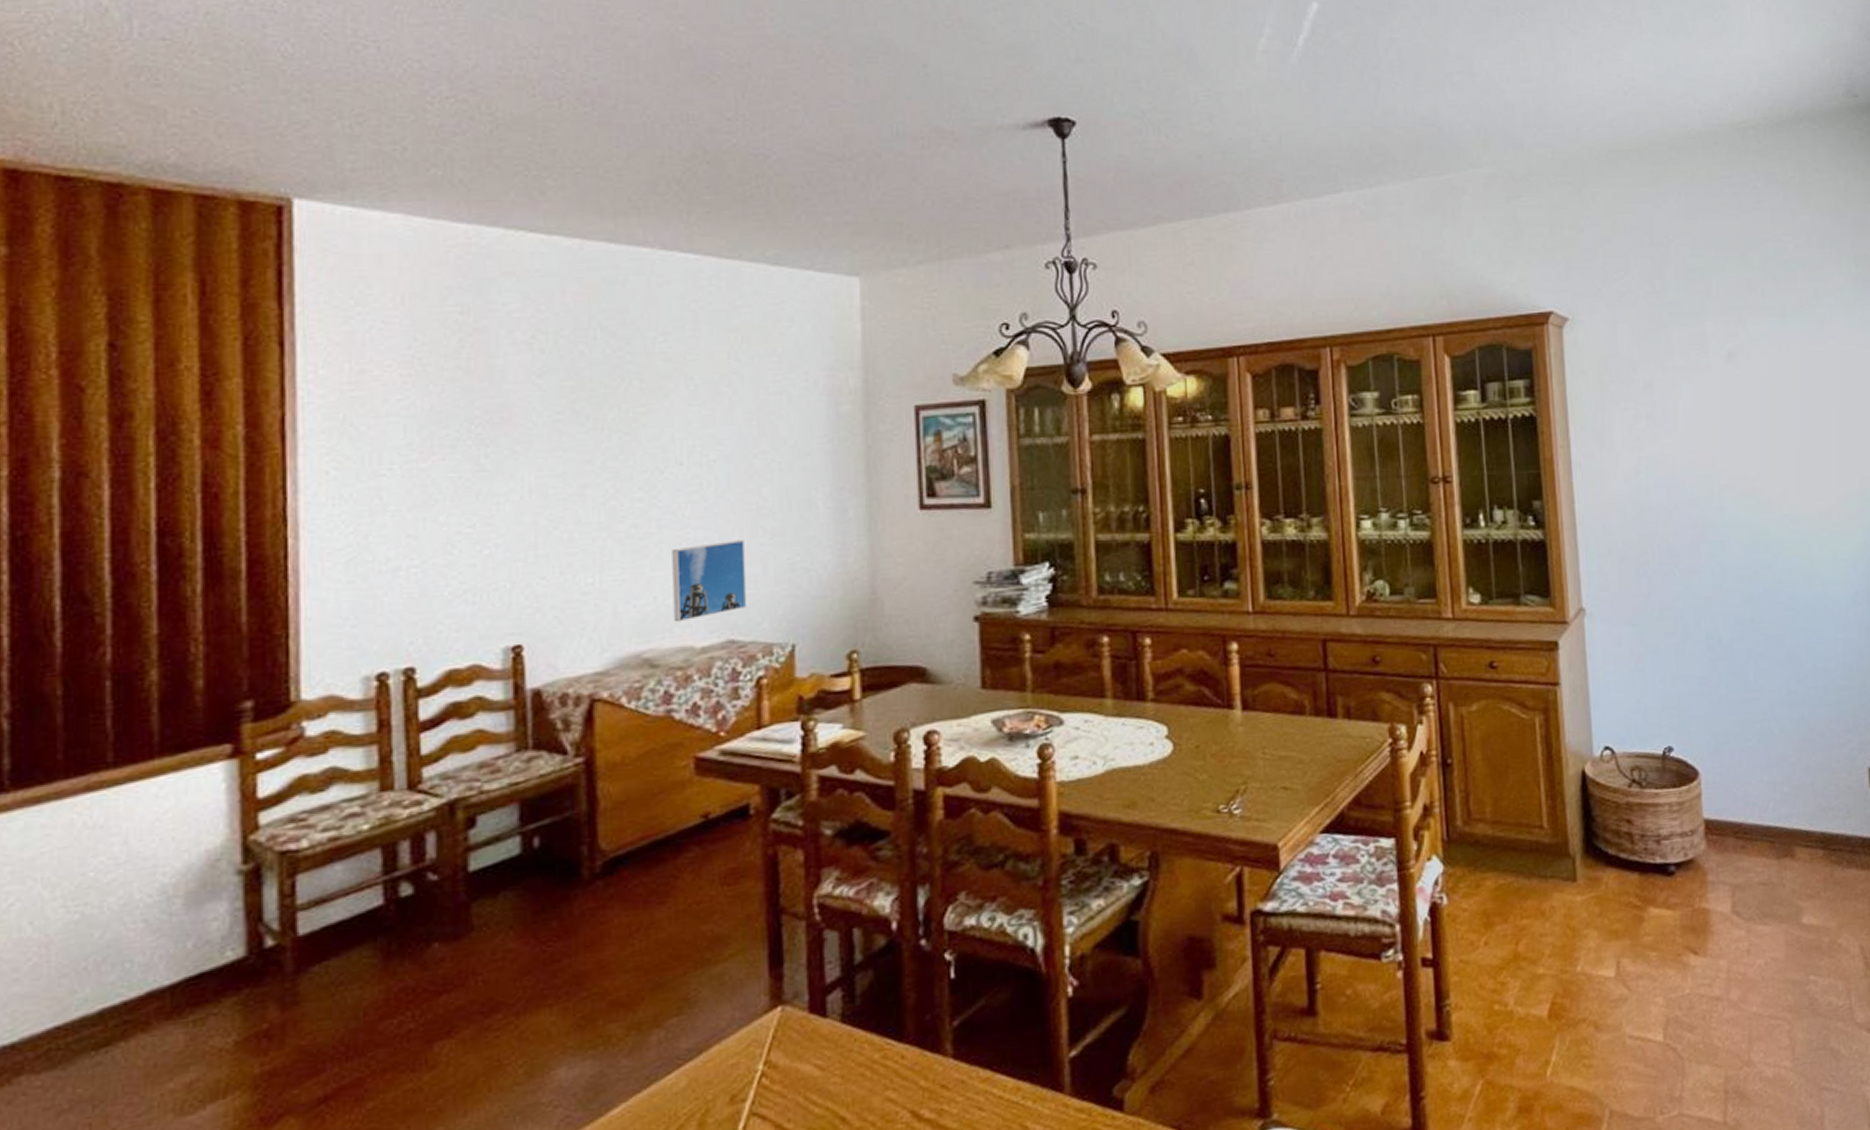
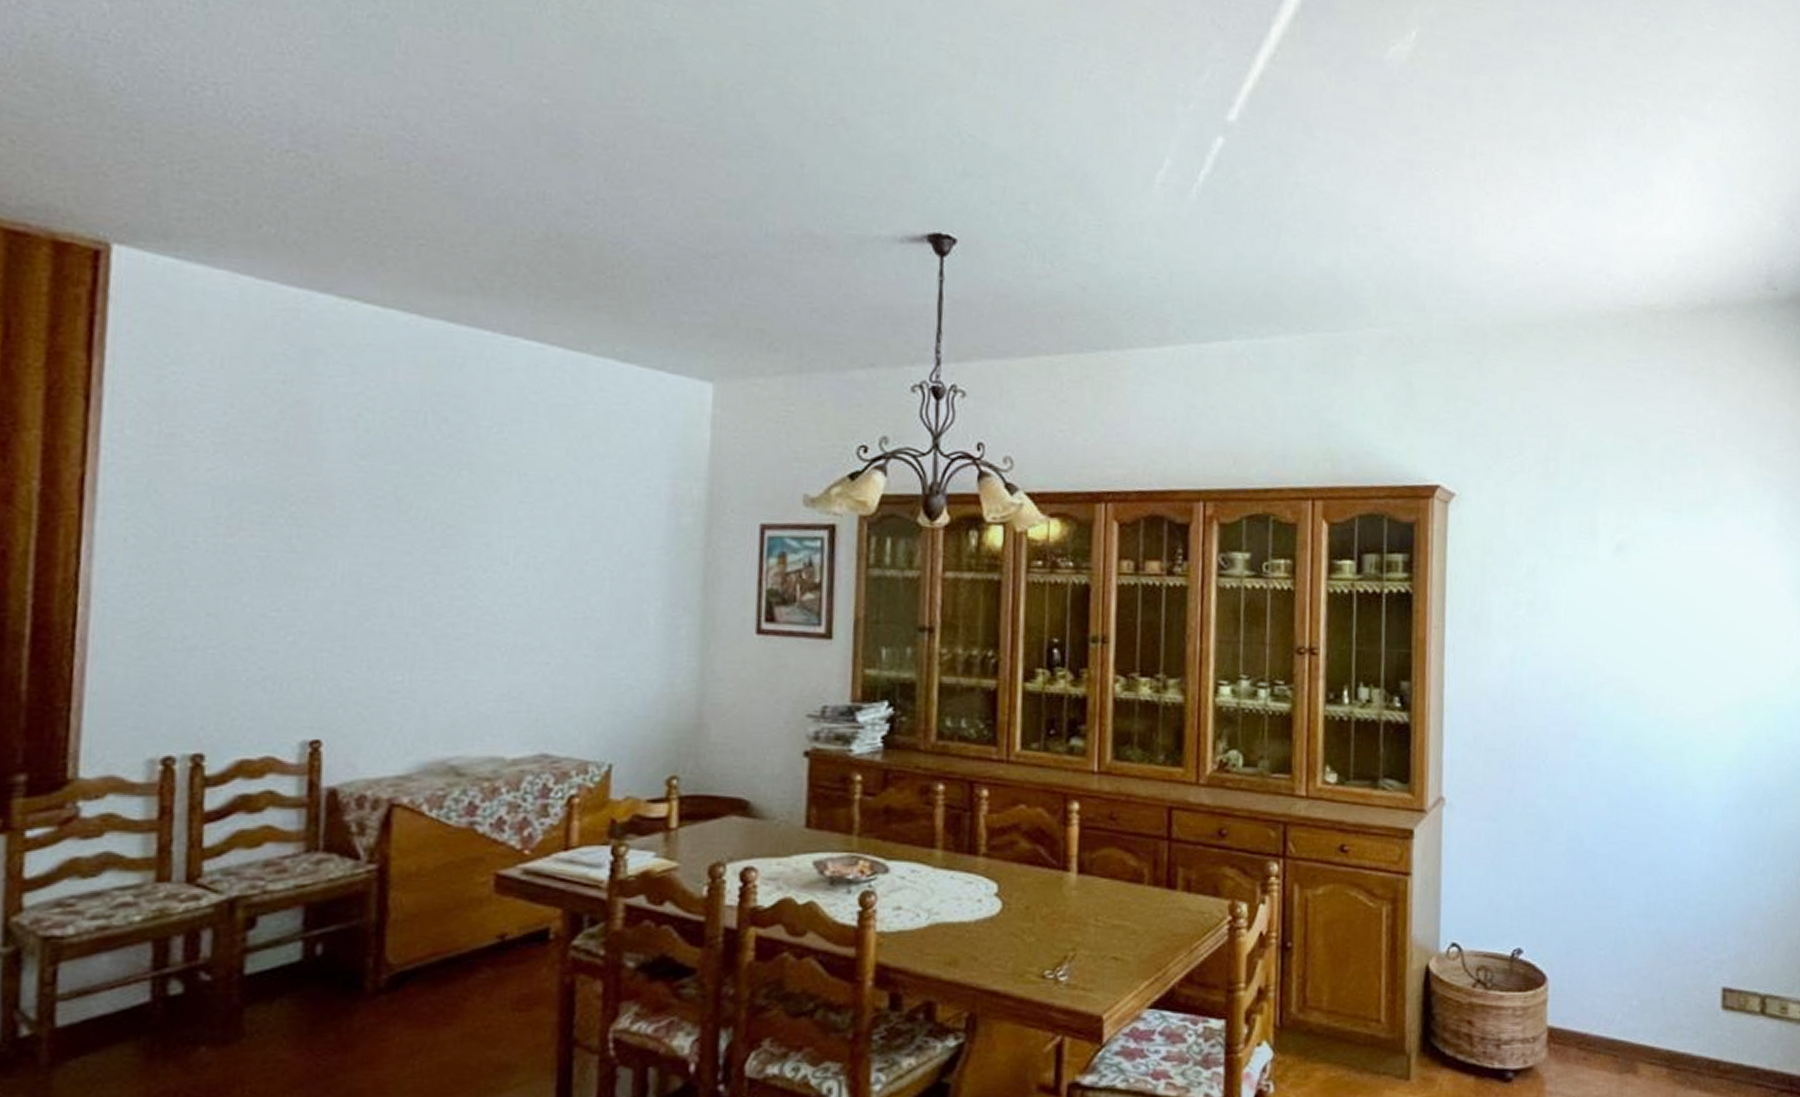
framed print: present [672,539,747,623] -> none [485,649,567,731]

